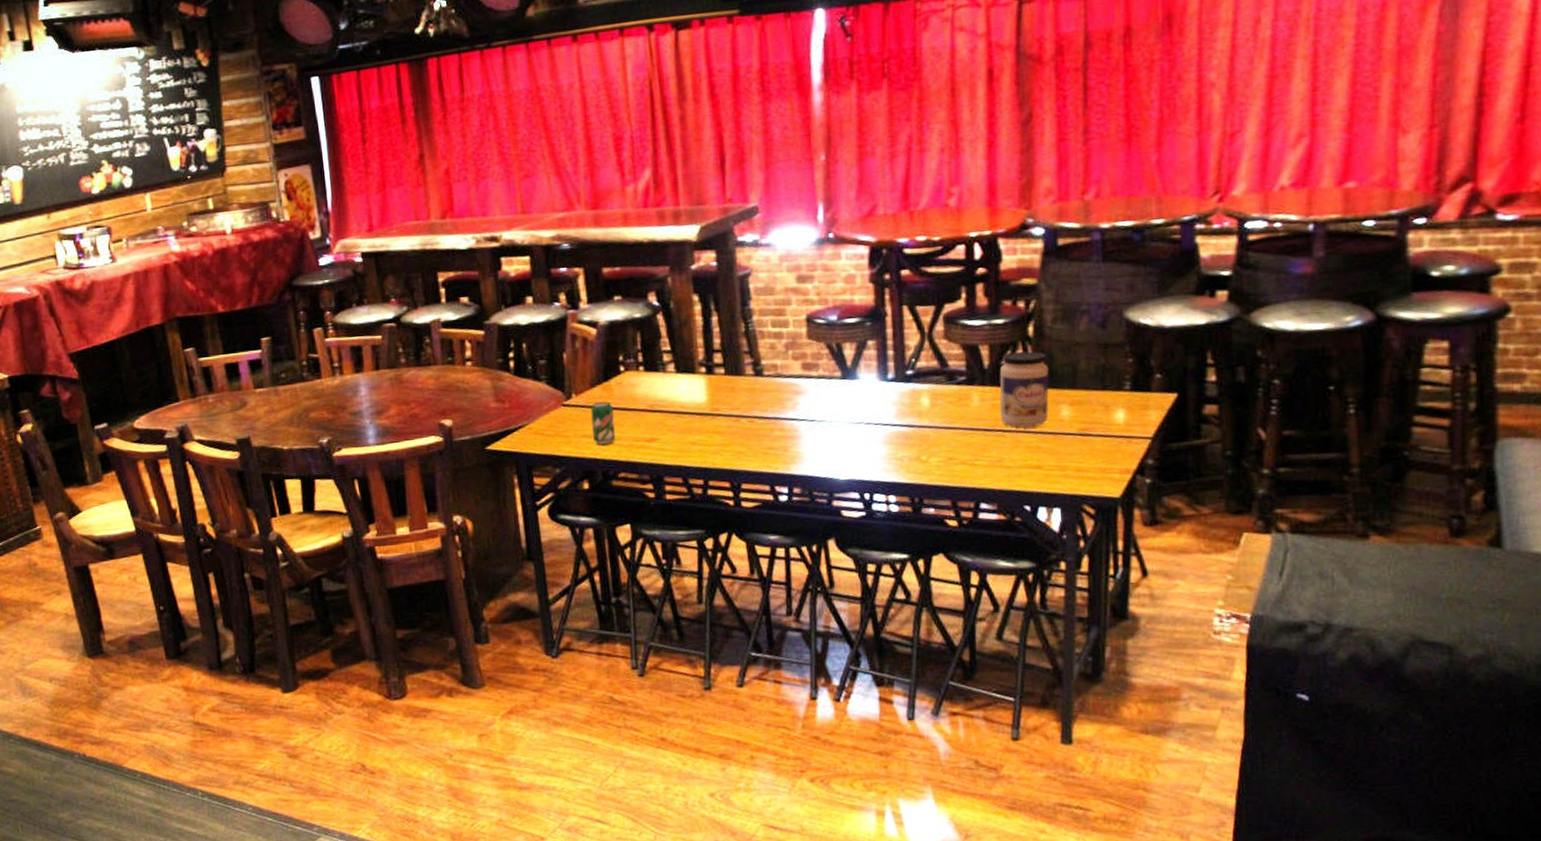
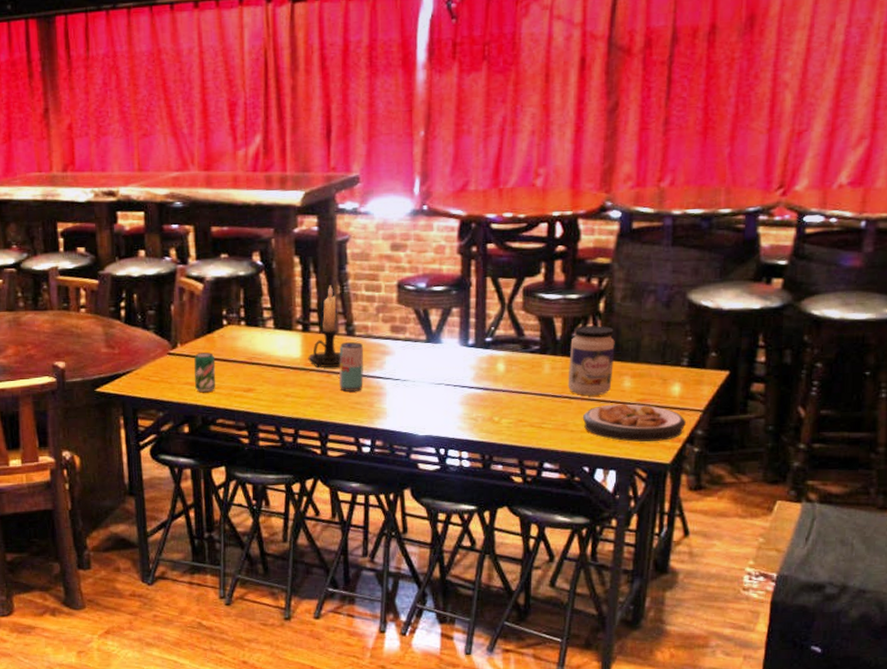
candle holder: none [714,323,750,413] -> present [308,285,340,369]
beverage can: none [747,382,776,436] -> present [339,342,364,392]
plate: none [1018,434,1134,476] -> present [582,403,686,442]

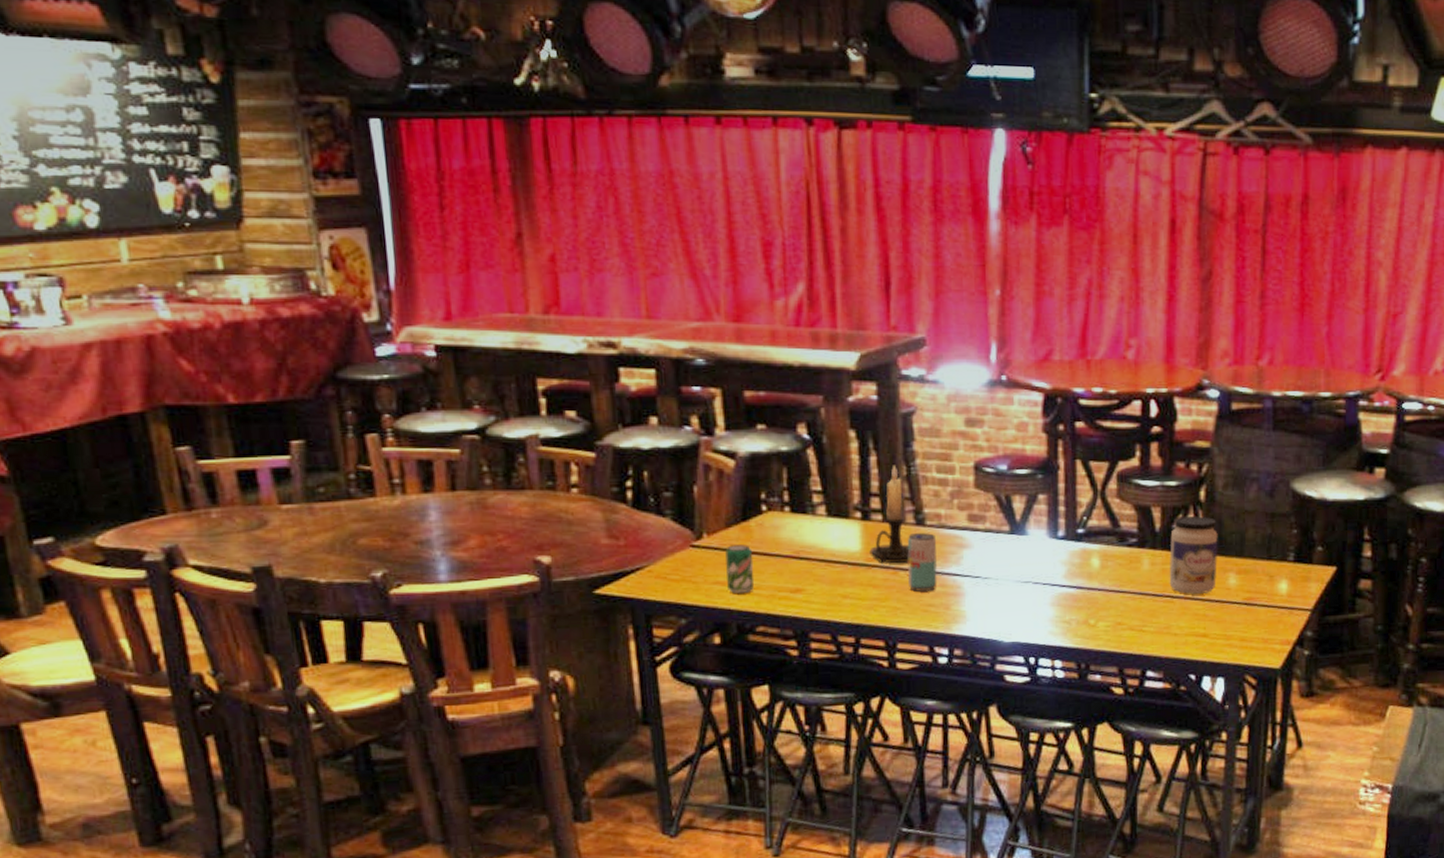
plate: present [582,403,686,442] -> none [1186,603,1295,645]

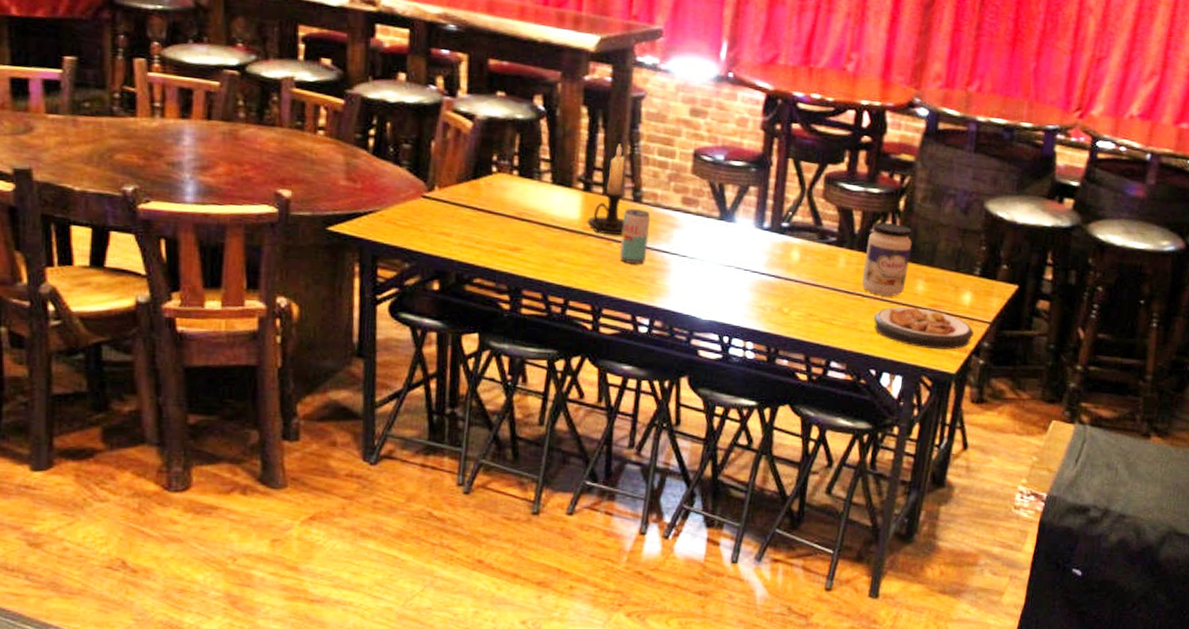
beverage can: present [725,545,755,593] -> none [452,200,479,246]
plate: none [1186,603,1295,645] -> present [873,306,974,350]

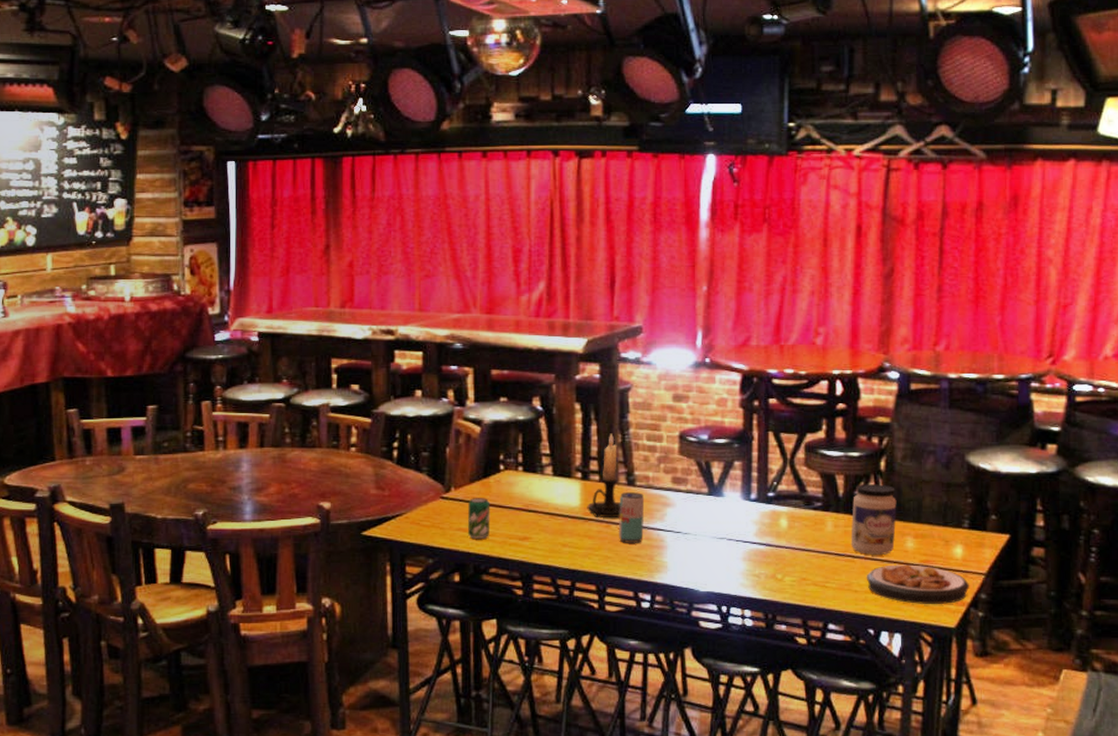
beverage can: none [452,200,479,246] -> present [468,498,490,539]

